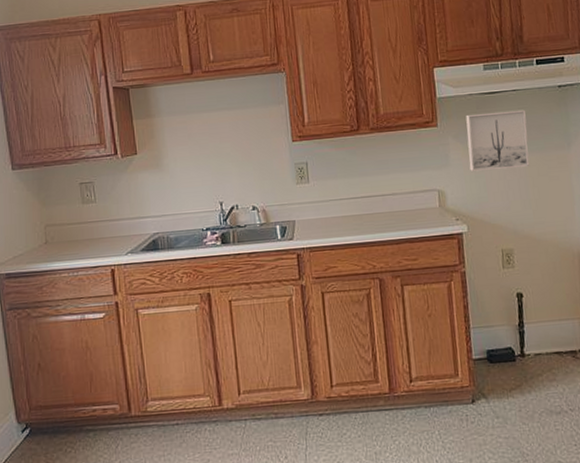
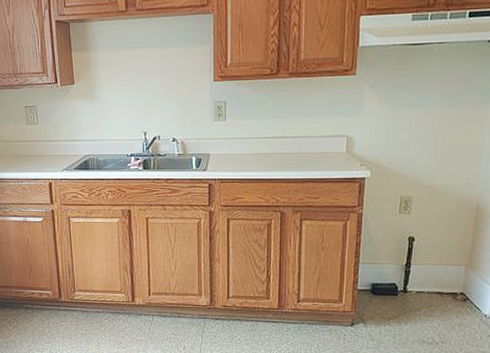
wall art: present [465,109,530,172] -> none [382,63,448,122]

